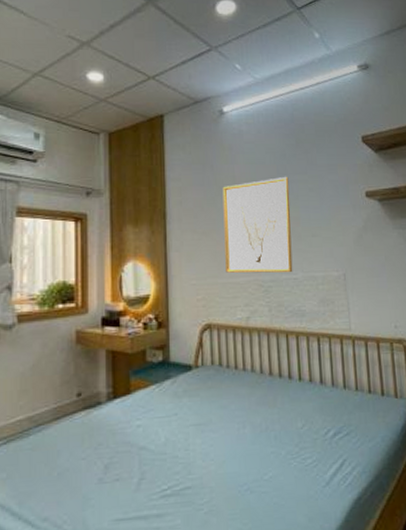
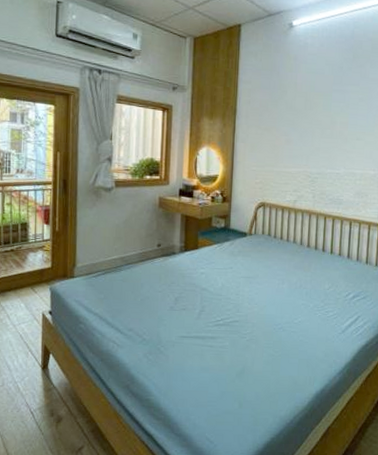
wall art: present [222,176,293,274] -> none [281,86,343,169]

